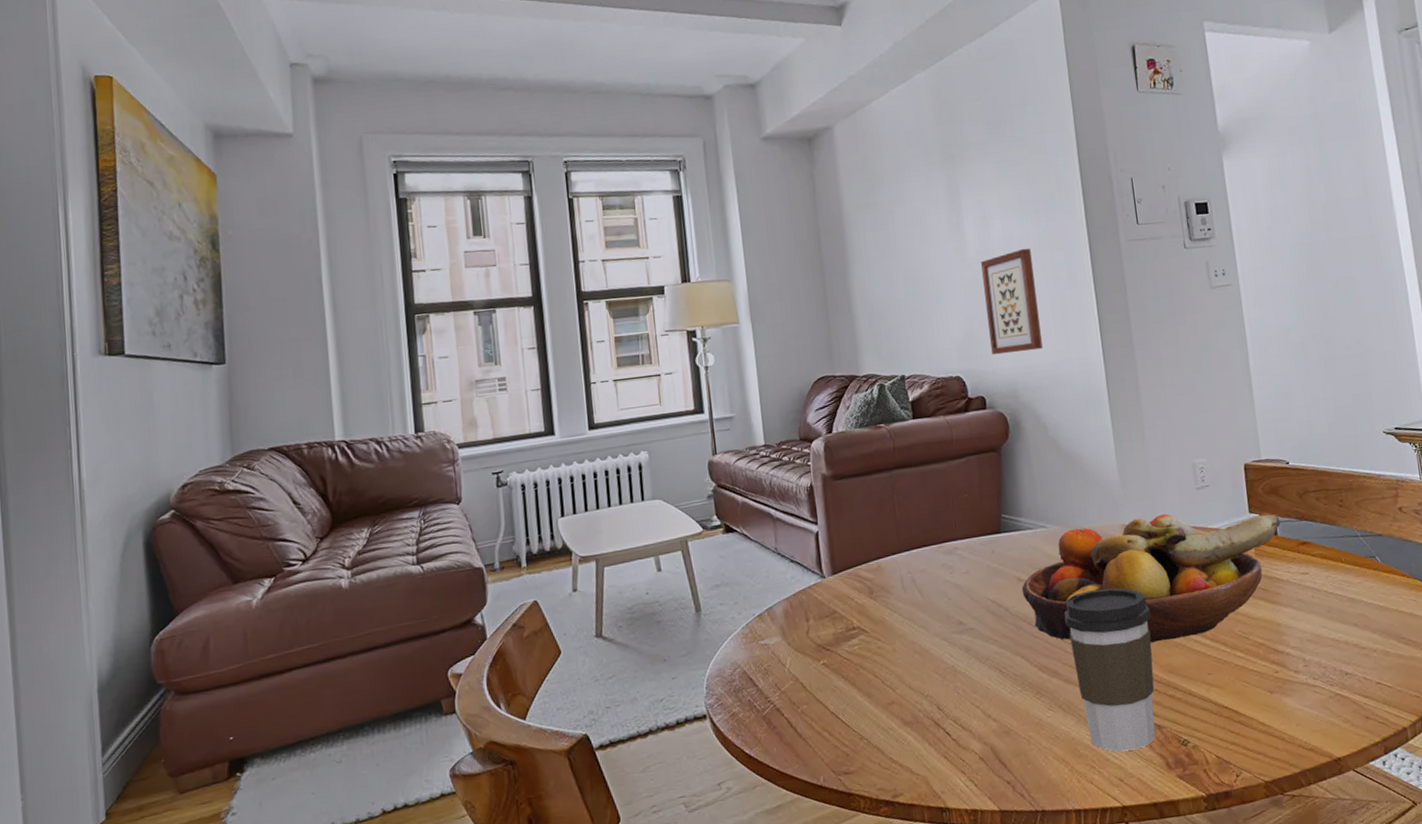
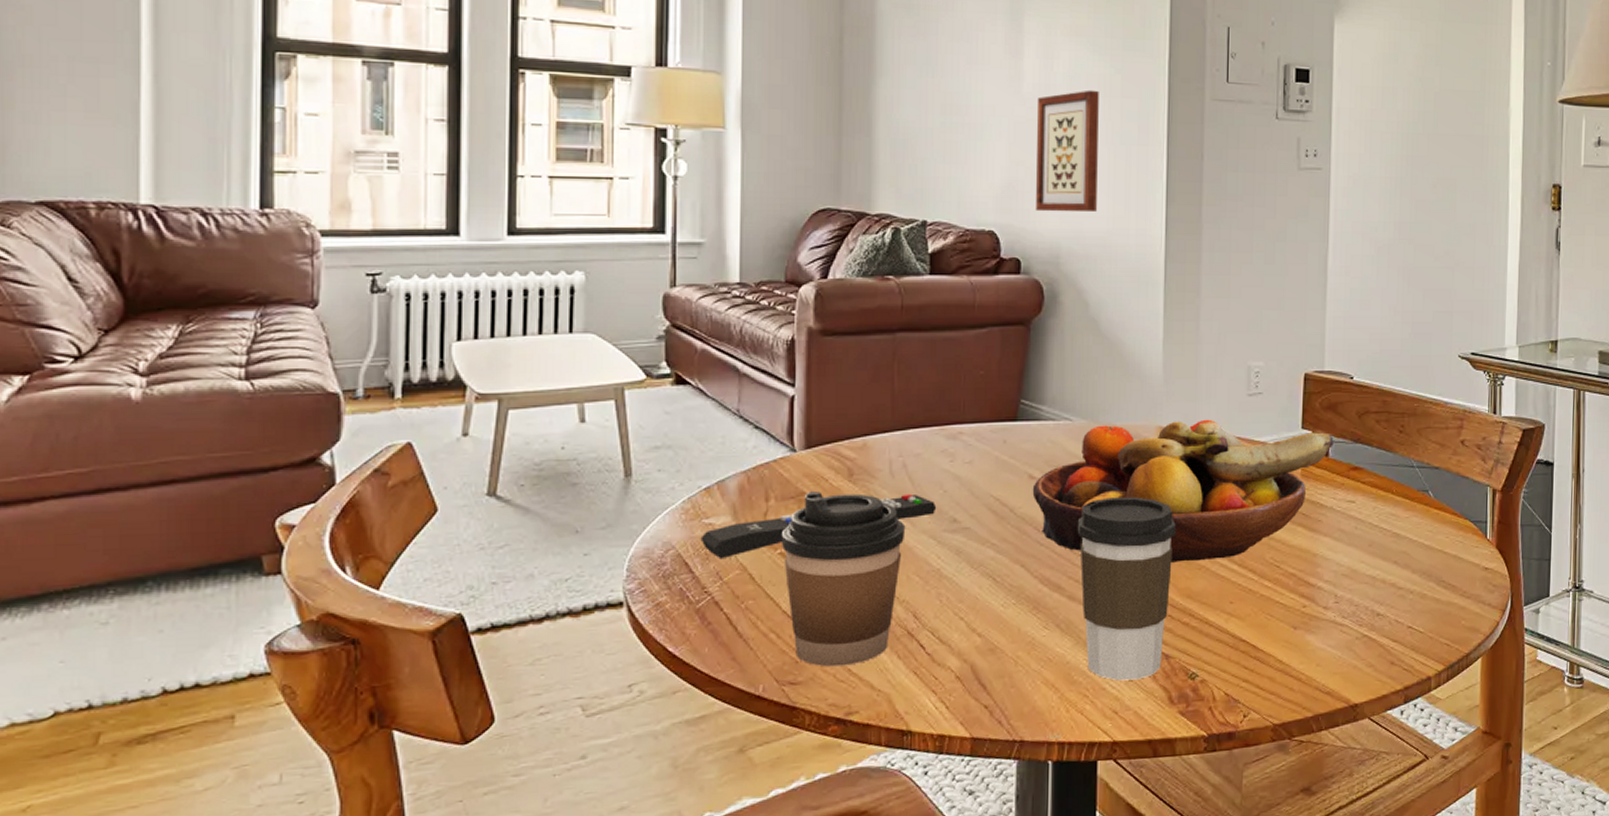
remote control: none [759,604,945,673] -> present [700,493,937,560]
coffee cup: none [821,608,922,757] -> present [781,492,906,667]

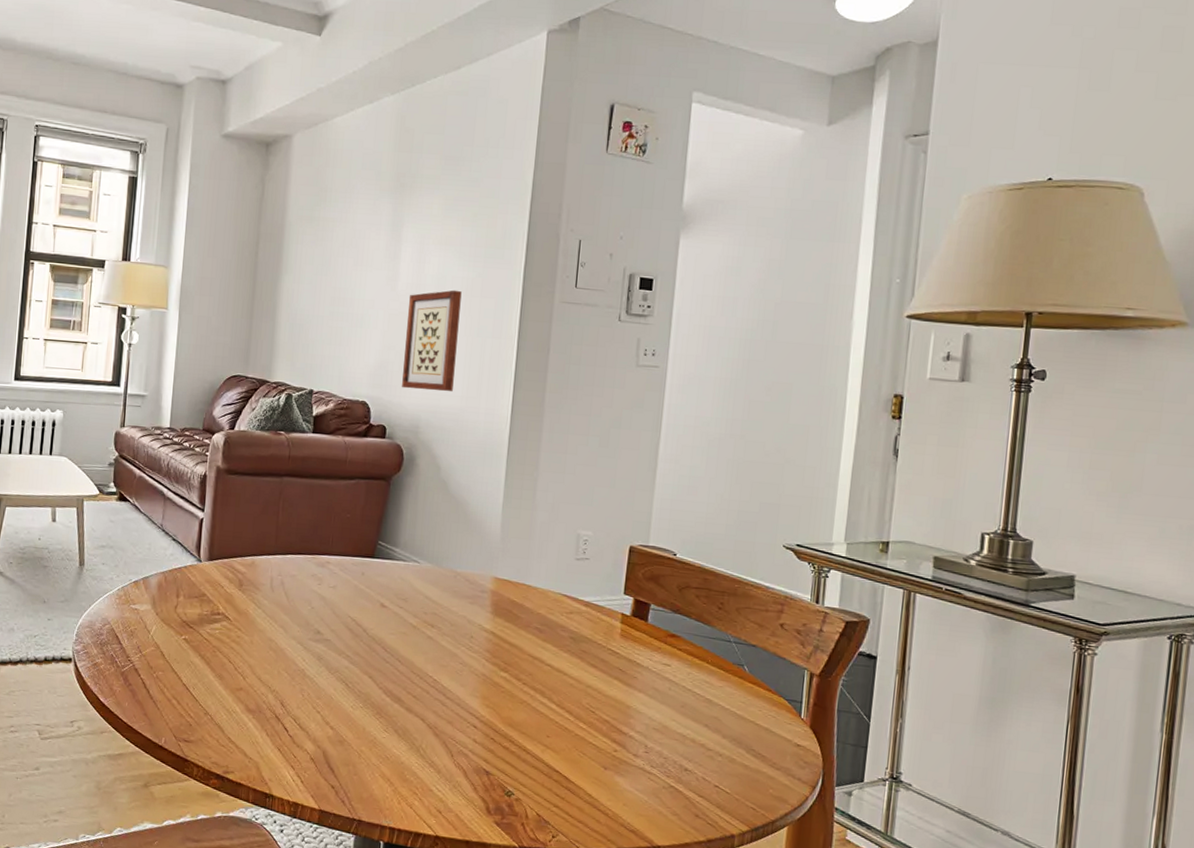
remote control: present [700,493,937,560] -> none [128,606,305,637]
coffee cup: present [781,492,906,667] -> none [185,594,280,735]
fruit bowl: present [1032,419,1334,563] -> none [382,570,654,698]
coffee cup: present [1077,497,1176,681] -> none [417,631,503,788]

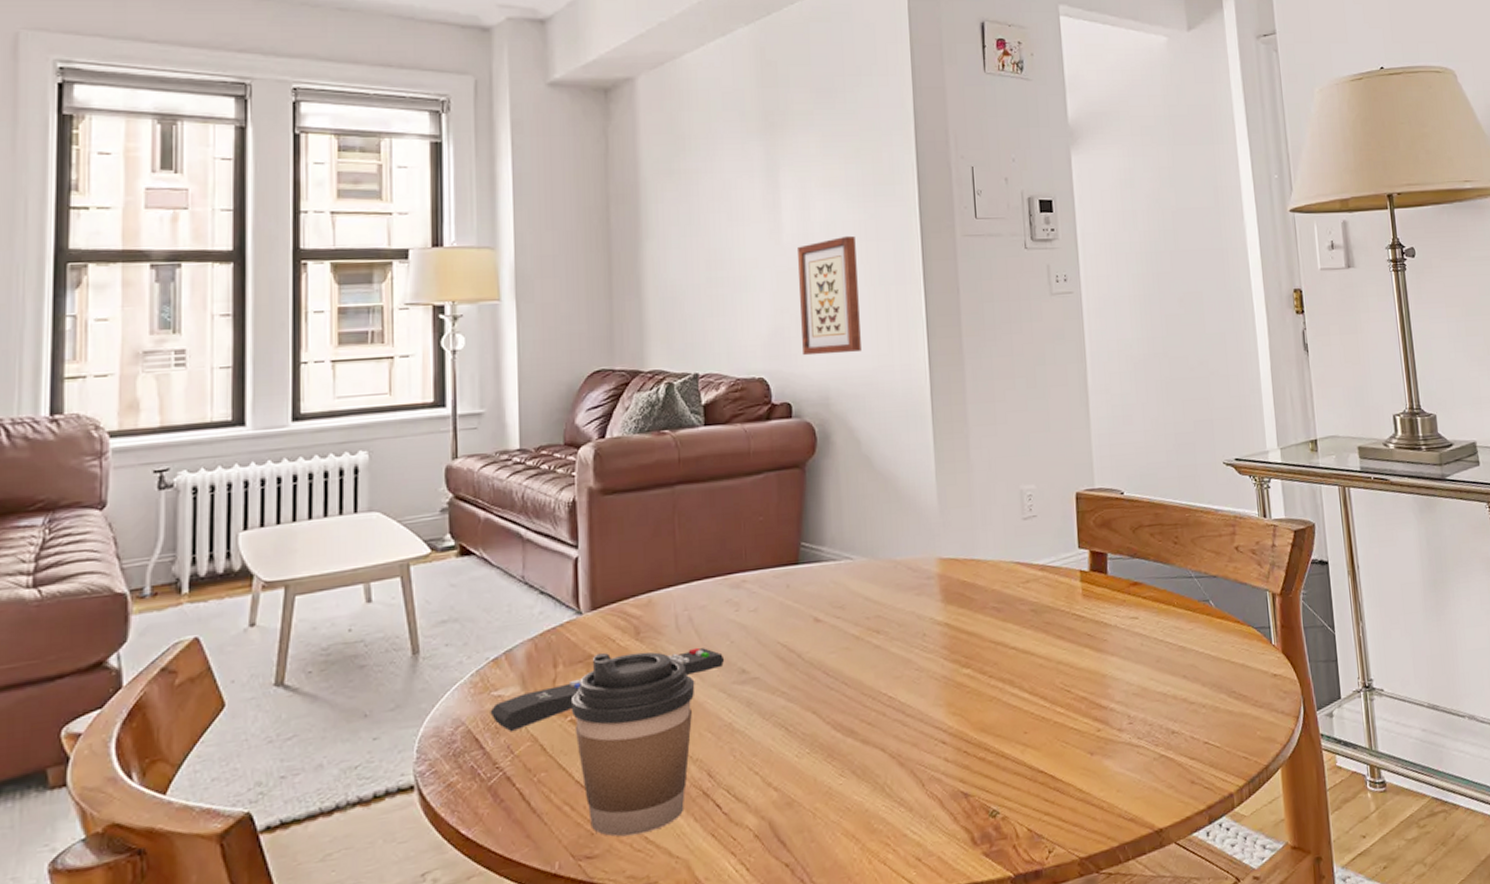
remote control: none [128,606,305,637] -> present [490,647,725,732]
coffee cup: none [185,594,280,735] -> present [570,651,695,837]

